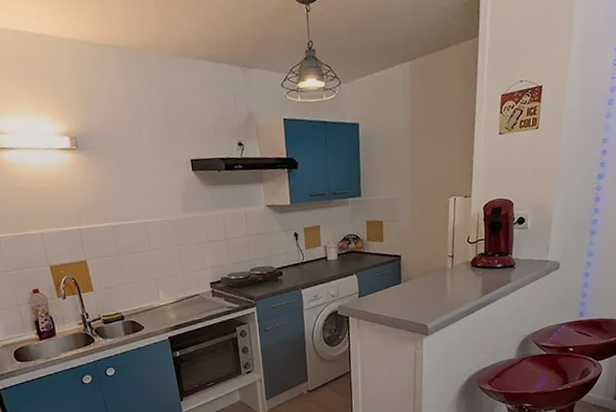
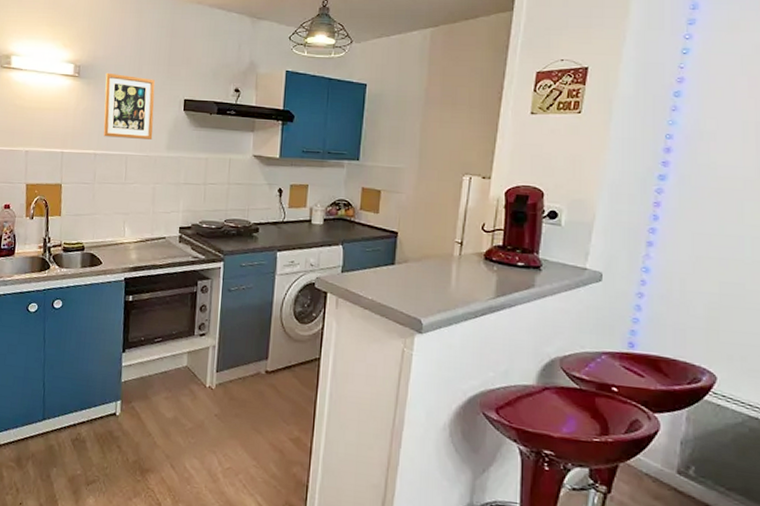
picture frame: none [105,141,168,208] -> present [103,72,156,140]

